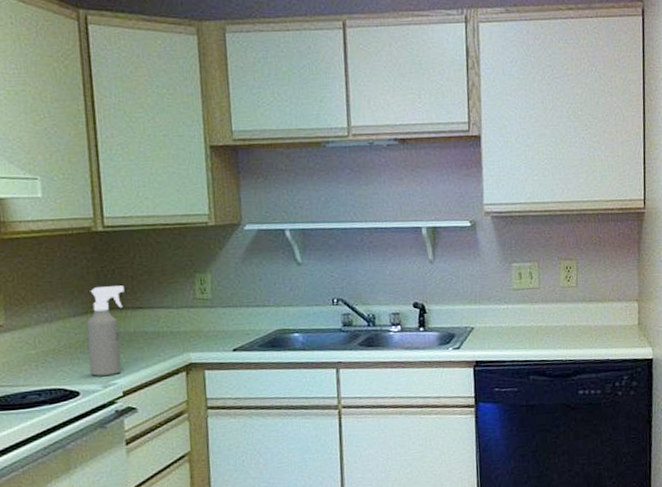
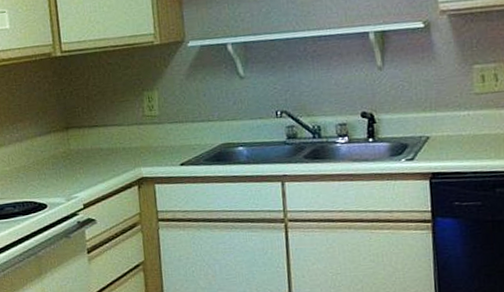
spray bottle: present [86,285,124,376] -> none [50,106,82,190]

